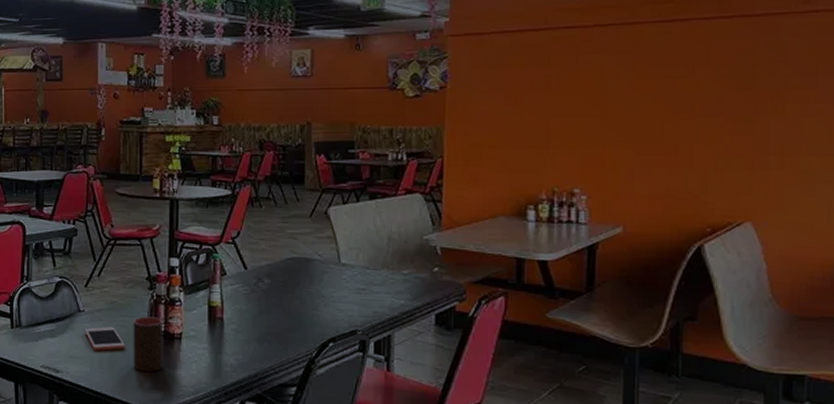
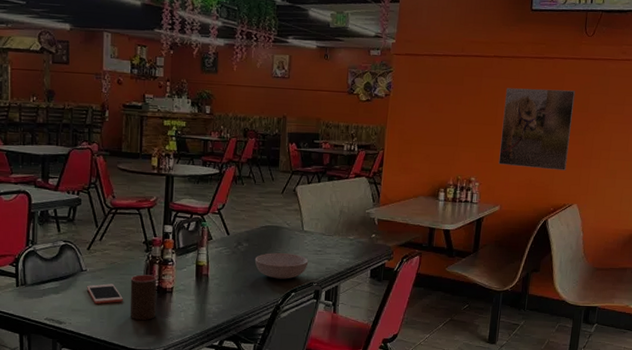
serving bowl: none [279,291,350,326] -> present [254,253,309,279]
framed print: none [615,61,730,174] -> present [498,88,576,170]

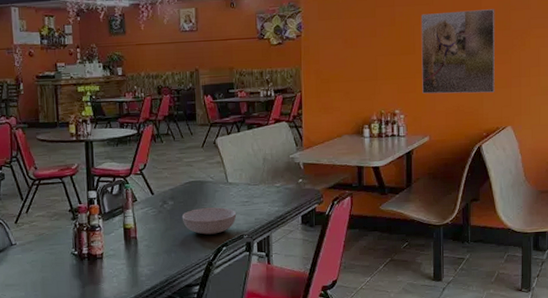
cell phone: present [86,283,123,304] -> none [17,255,55,277]
cup: present [129,274,156,321] -> none [60,242,88,290]

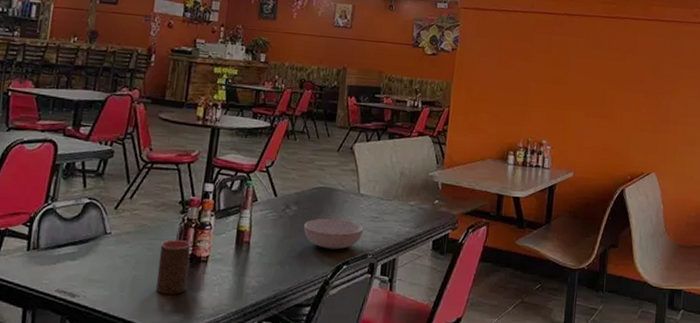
cup: none [60,242,88,290] -> present [155,240,191,295]
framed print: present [420,9,496,94] -> none [571,46,649,136]

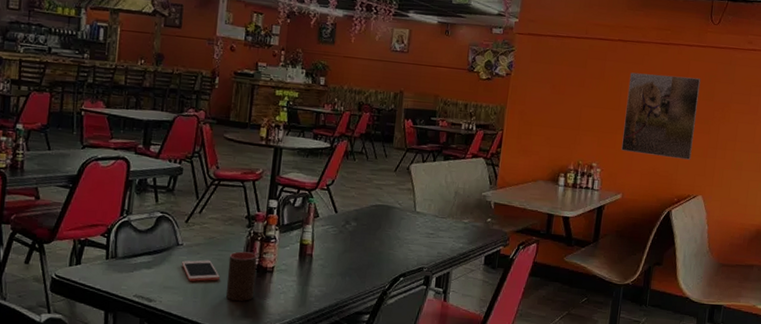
cell phone: none [108,249,150,274] -> present [181,259,220,282]
serving bowl: present [303,218,364,250] -> none [362,234,420,263]
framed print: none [571,46,649,136] -> present [621,72,701,160]

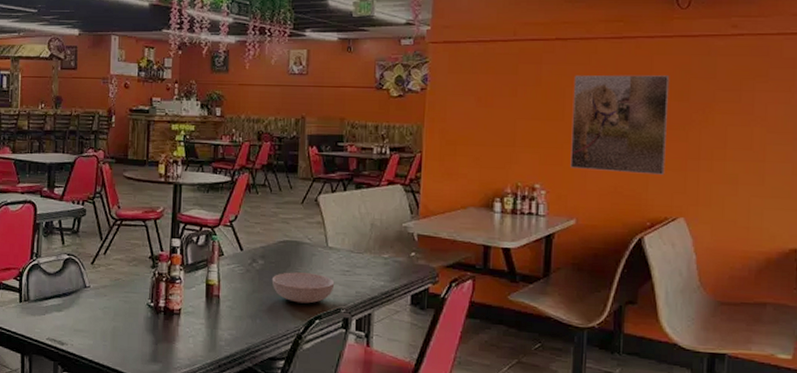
cell phone: present [181,259,220,282] -> none [89,302,127,325]
cup: present [225,251,257,302] -> none [134,293,163,346]
serving bowl: none [362,234,420,263] -> present [271,272,335,304]

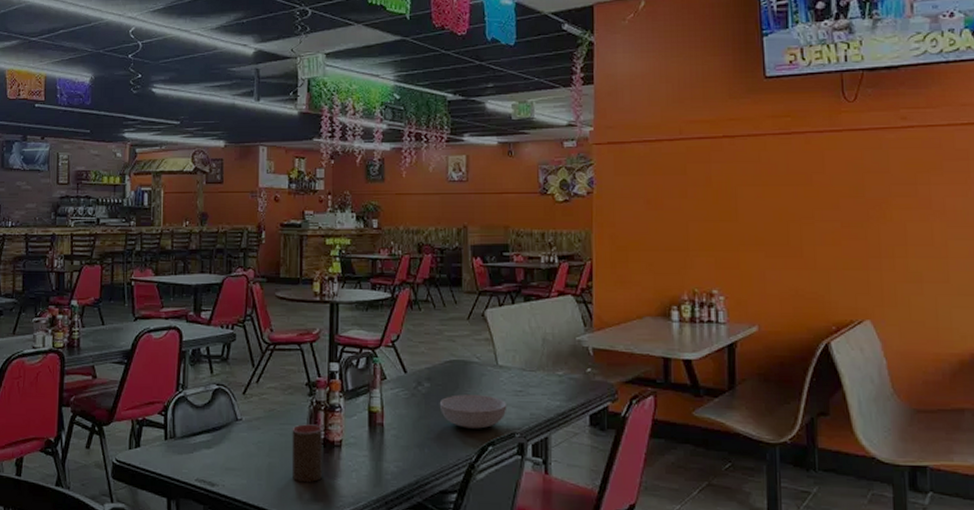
cup: none [134,293,163,346] -> present [291,424,322,483]
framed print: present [570,74,670,175] -> none [744,171,846,275]

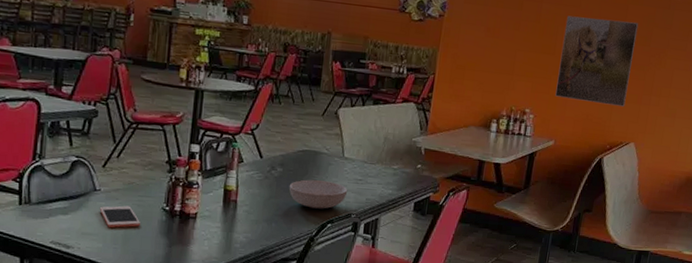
cell phone: none [241,435,283,461] -> present [99,205,140,228]
cup: present [291,424,322,483] -> none [147,197,179,248]
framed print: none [744,171,846,275] -> present [555,15,639,107]

